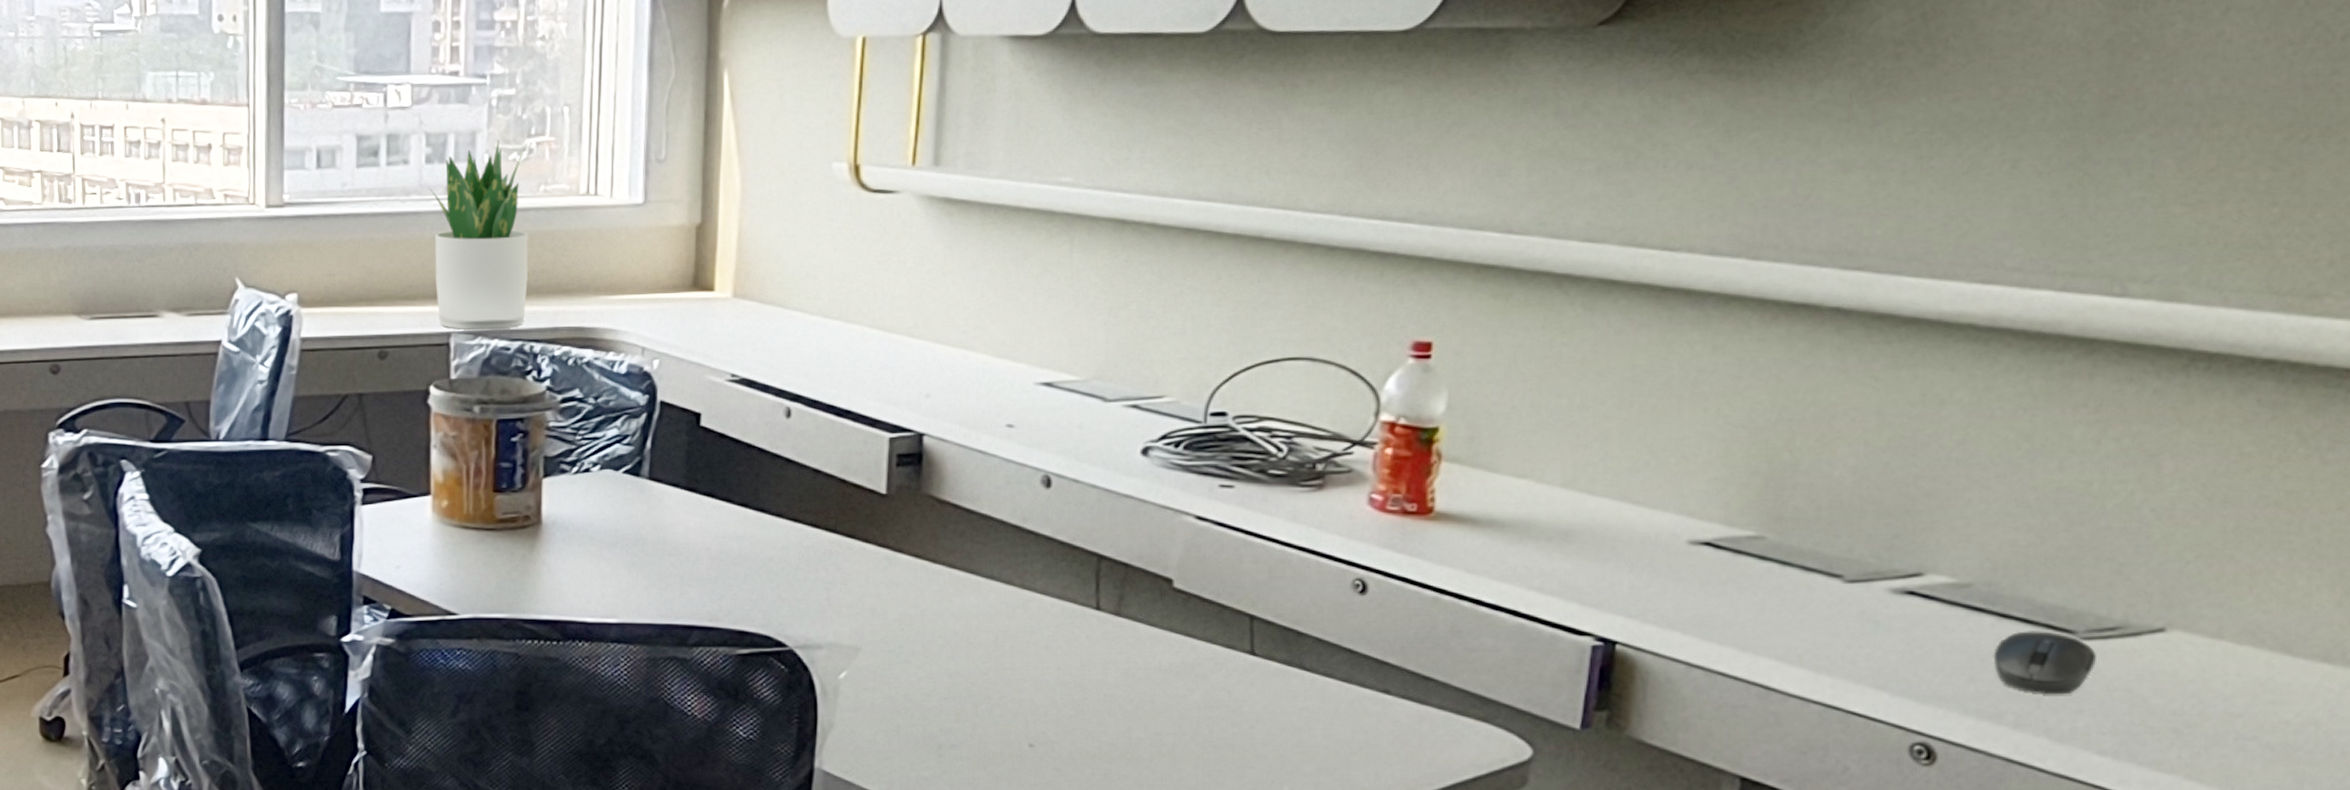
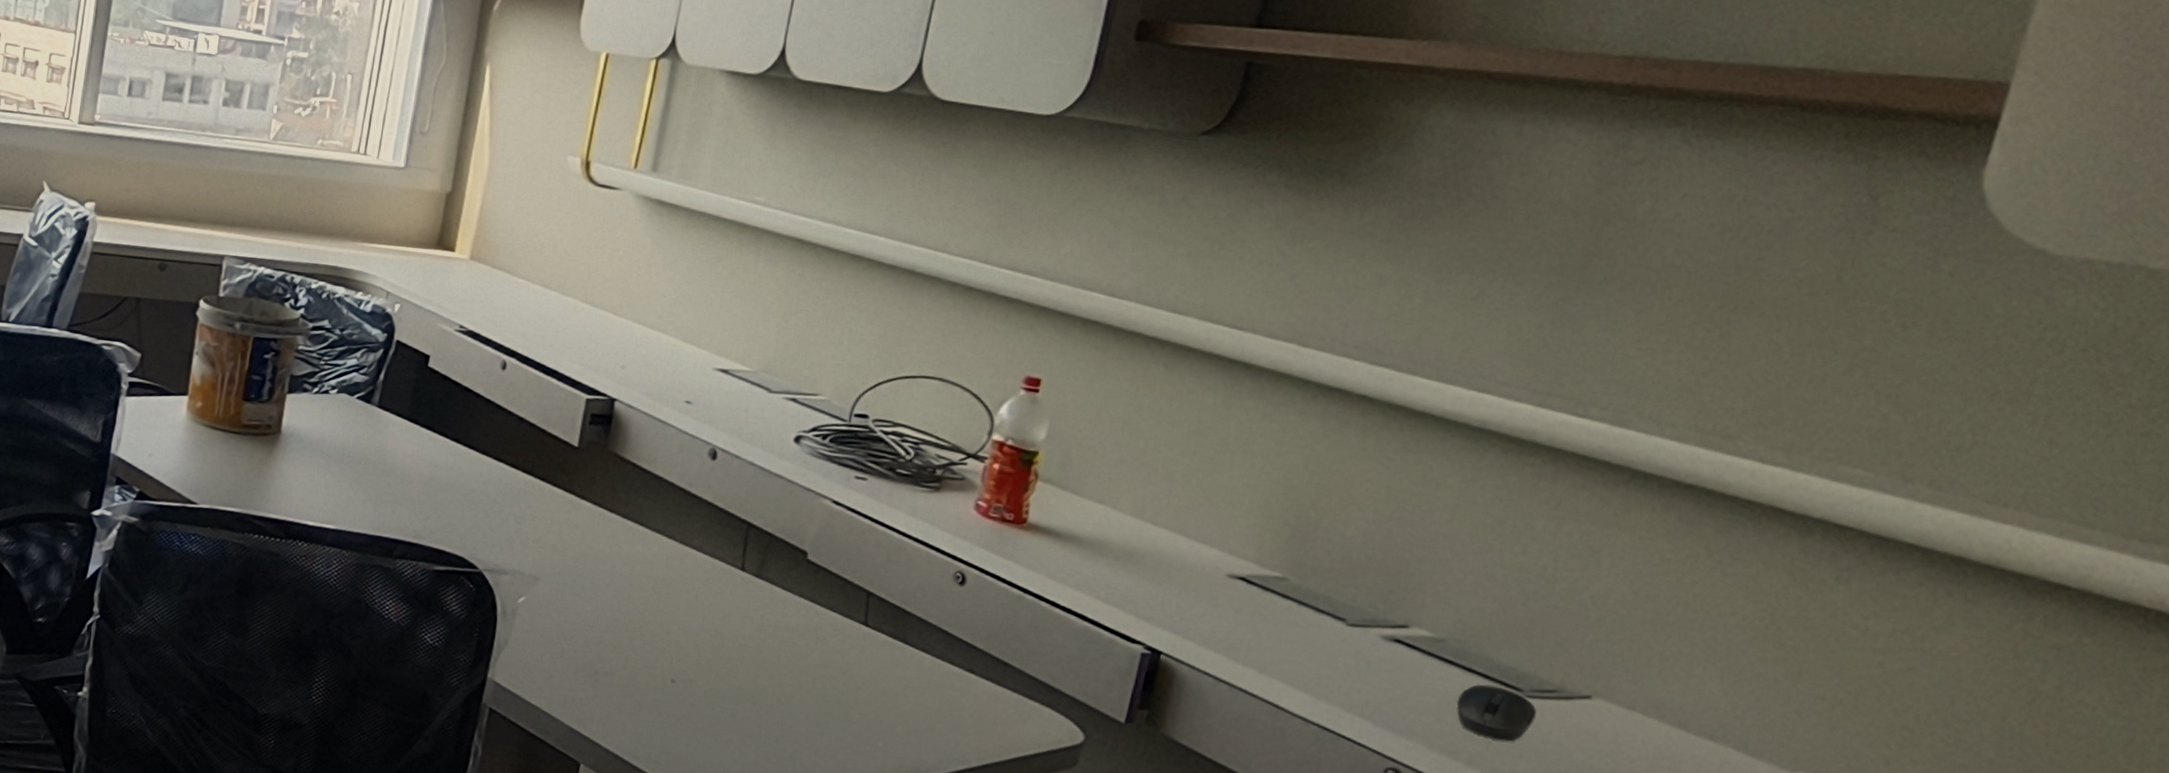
planter: present [429,140,529,331] -> none [215,95,312,259]

